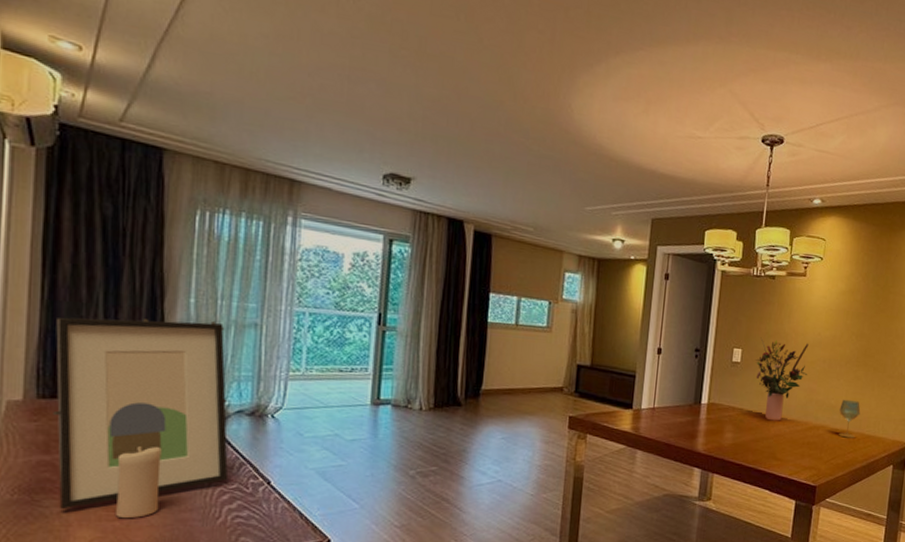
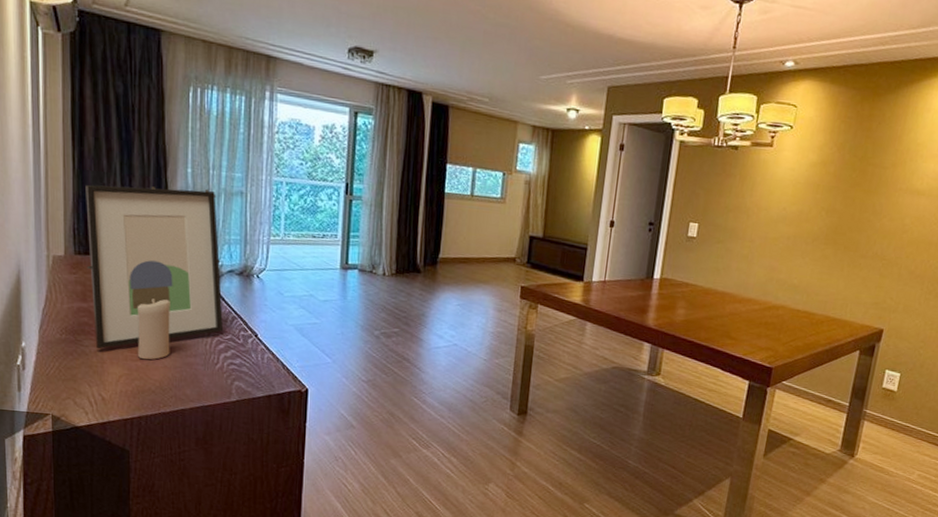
bouquet: present [755,337,809,421] -> none [712,211,772,299]
wine glass: present [839,399,861,438] -> none [800,279,827,321]

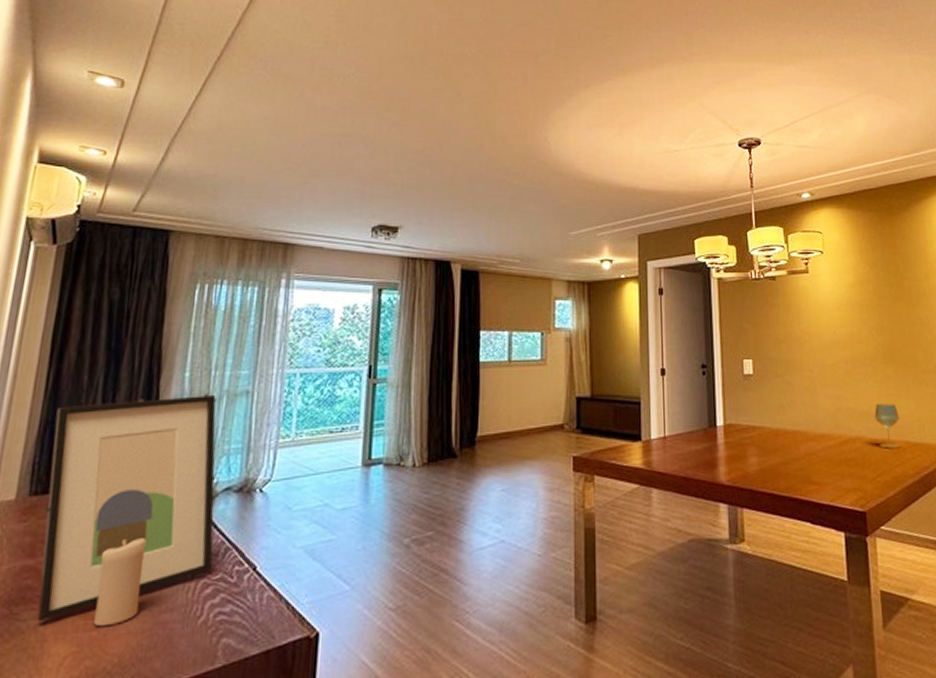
wine glass: none [800,279,827,321] -> present [874,403,900,449]

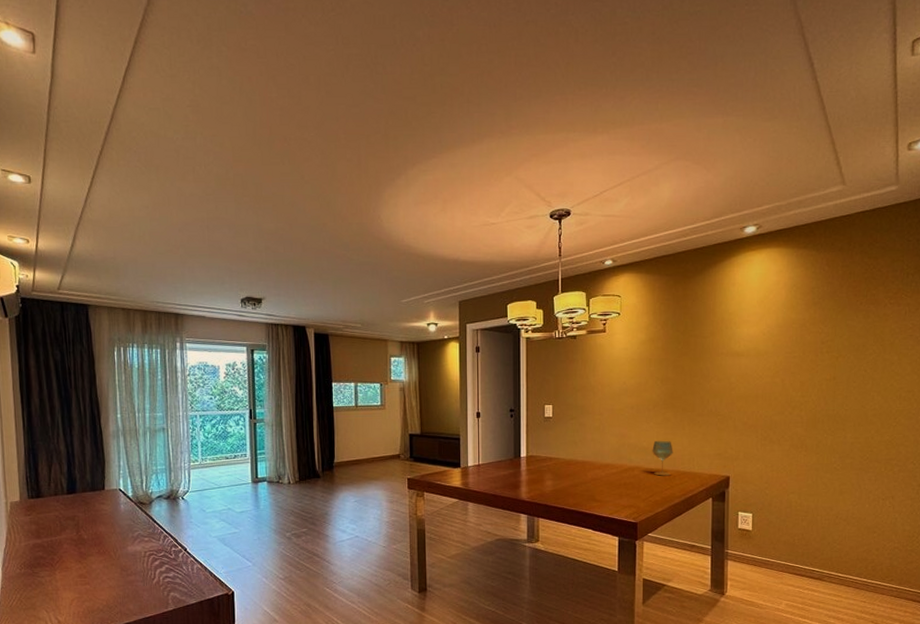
picture frame: present [36,392,217,622] -> none [34,429,158,578]
candle: present [92,538,147,627] -> none [82,528,114,583]

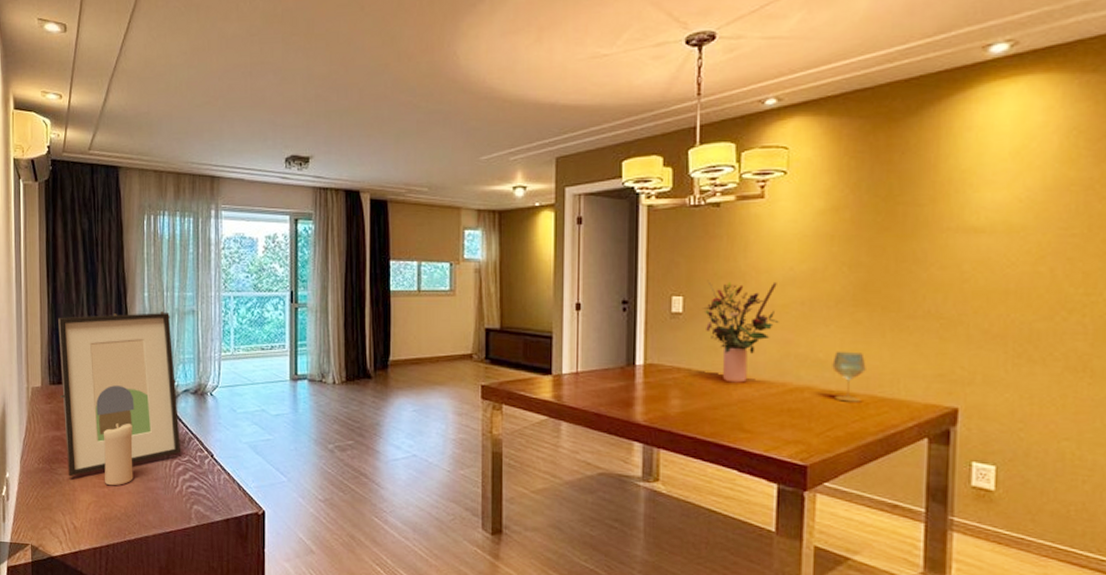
picture frame: none [34,429,158,578] -> present [58,310,182,477]
candle: none [82,528,114,583] -> present [103,423,133,486]
bouquet: none [566,392,617,467] -> present [703,280,779,383]

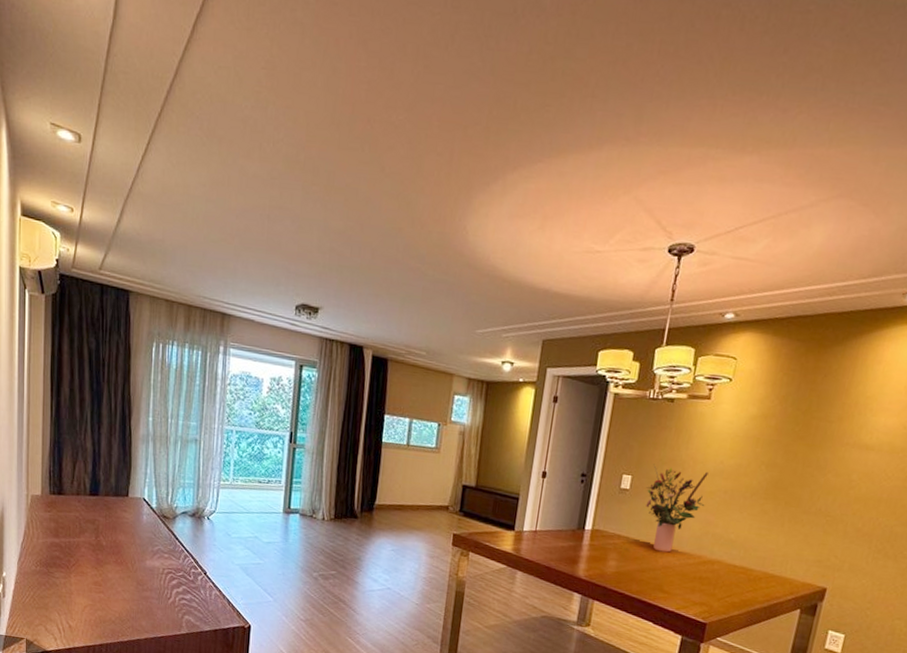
picture frame: present [58,310,182,477] -> none [60,431,177,581]
candle: present [103,423,133,486] -> none [100,536,131,593]
wine glass: present [832,351,866,402] -> none [737,534,766,577]

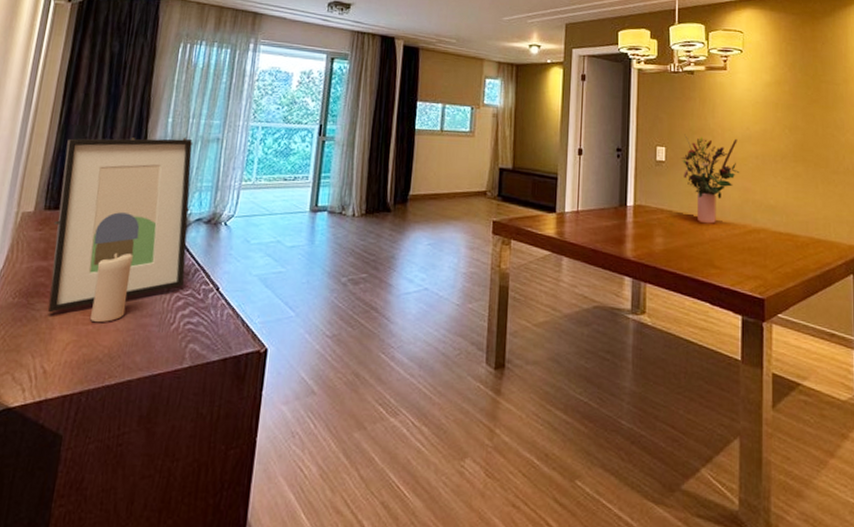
picture frame: none [60,431,177,581] -> present [47,137,194,313]
candle: none [100,536,131,593] -> present [89,253,133,323]

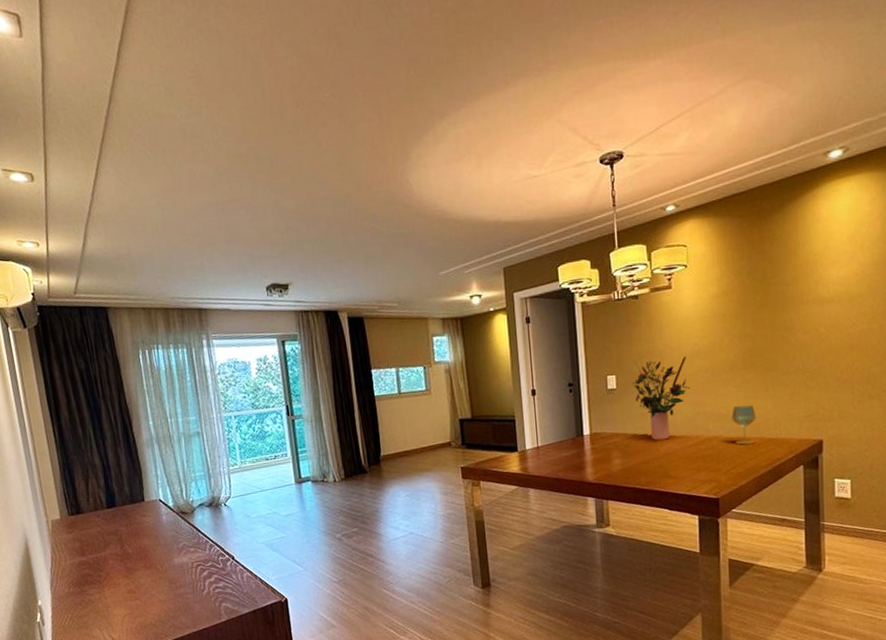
picture frame: present [47,137,194,313] -> none [68,435,205,596]
candle: present [89,253,133,323] -> none [127,541,163,598]
wine glass: none [781,198,806,243] -> present [732,405,756,445]

